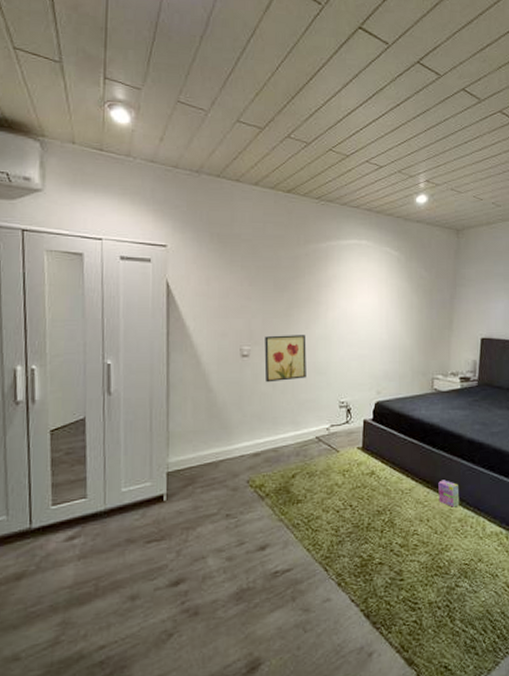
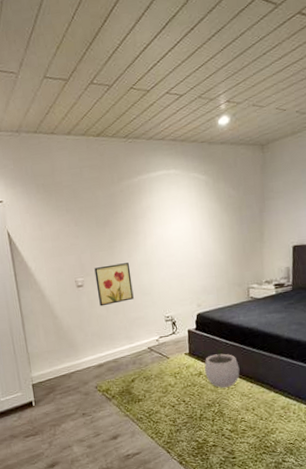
plant pot: none [378,442,417,493] -> present [204,346,240,388]
box: present [438,480,460,508] -> none [260,375,282,398]

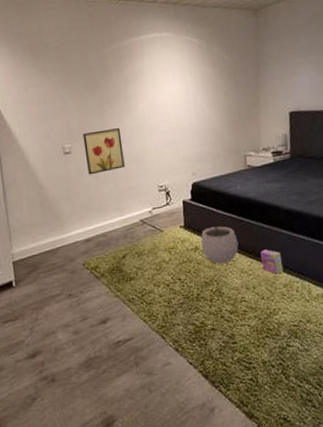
box: none [260,375,282,398] -> present [260,249,284,274]

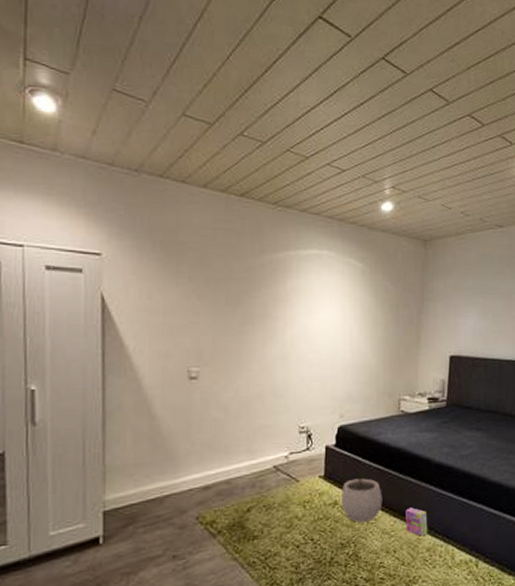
wall art: present [83,128,125,175] -> none [215,354,263,408]

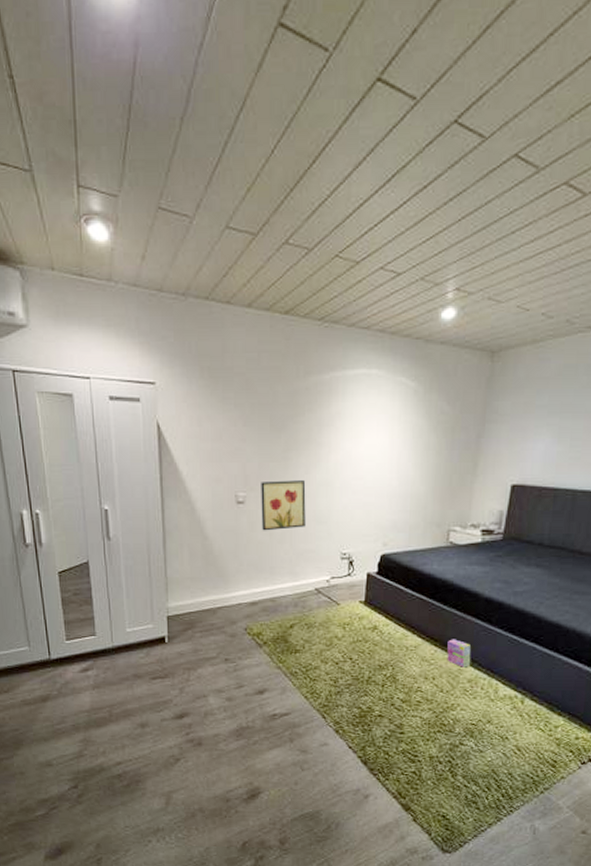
wall art: none [215,354,263,408] -> present [261,480,306,531]
plant pot: present [341,468,383,523] -> none [381,597,424,649]

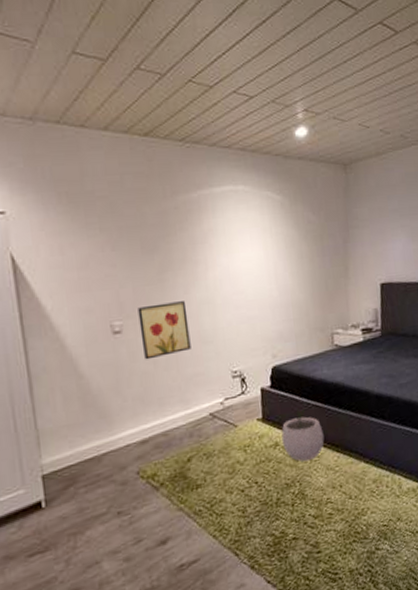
plant pot: none [381,597,424,649] -> present [281,407,324,462]
box: present [447,639,471,668] -> none [348,441,373,469]

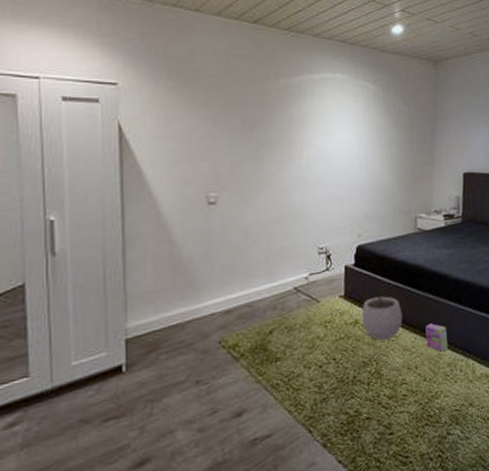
wall art: present [137,301,191,360] -> none [233,177,281,232]
box: none [348,441,373,469] -> present [425,323,448,352]

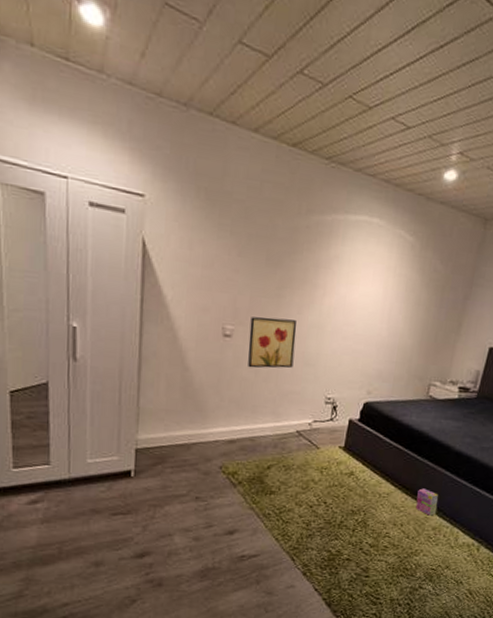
wall art: none [233,177,281,232] -> present [248,317,297,369]
plant pot: present [362,287,403,341] -> none [357,445,398,496]

